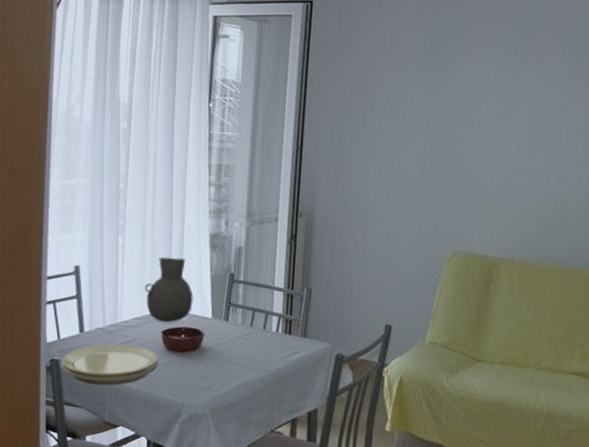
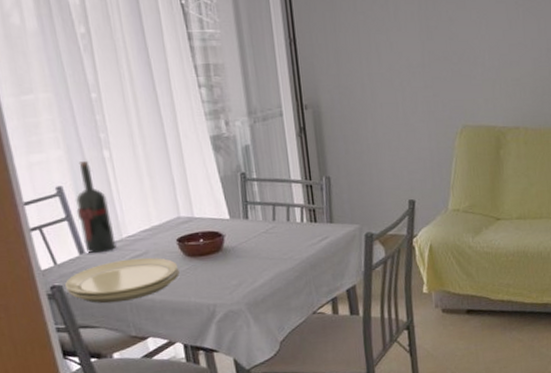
wine bottle: none [85,245,113,334] -> present [76,161,117,254]
vase: present [144,256,194,322] -> none [146,164,206,230]

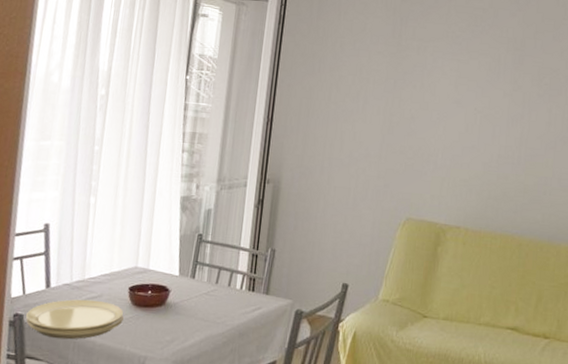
wine bottle: present [76,161,117,254] -> none [52,204,82,290]

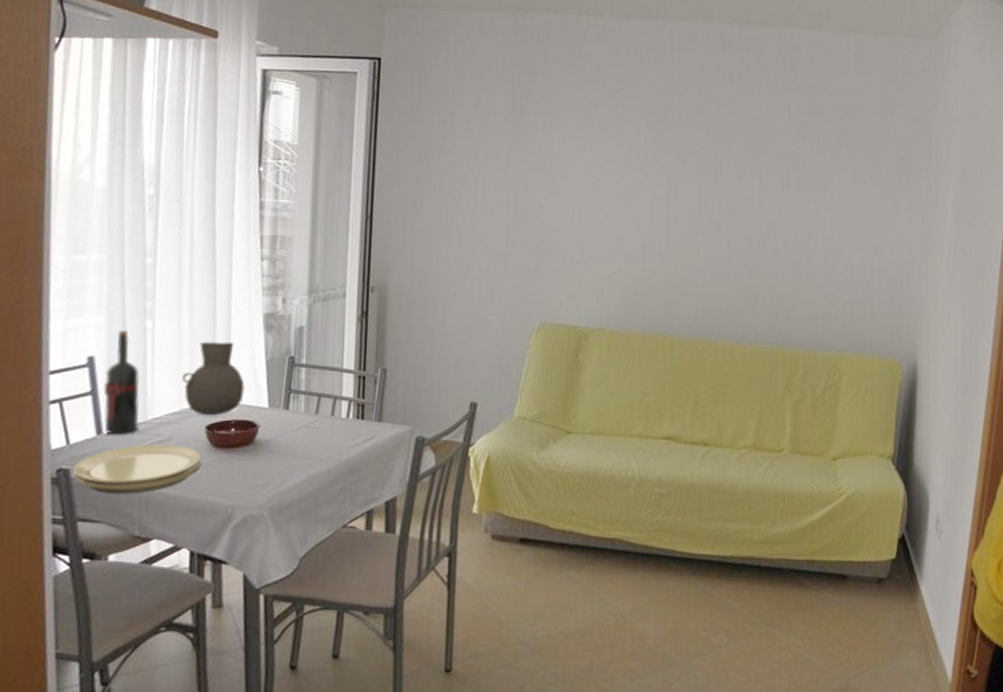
wine bottle: none [52,204,82,290] -> present [103,331,140,435]
vase: none [113,217,162,279] -> present [181,341,245,415]

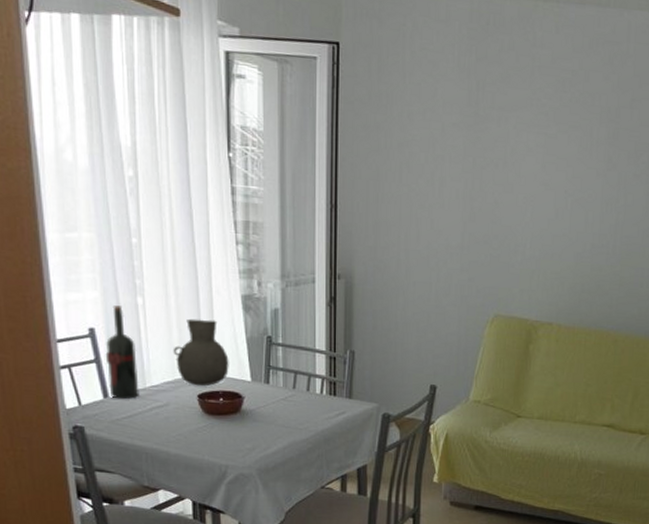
plate: present [73,444,202,495] -> none [87,408,196,451]

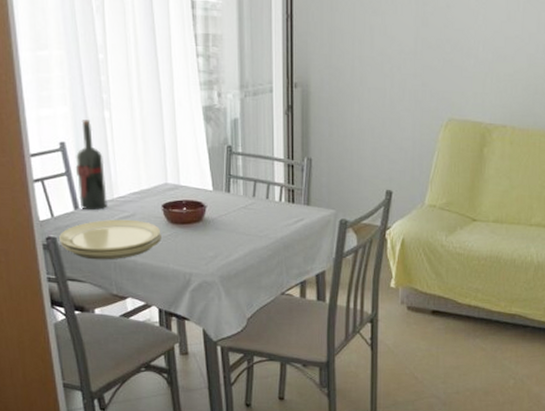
plate: none [87,408,196,451] -> present [59,219,161,260]
vase: present [173,318,229,386] -> none [138,130,192,195]

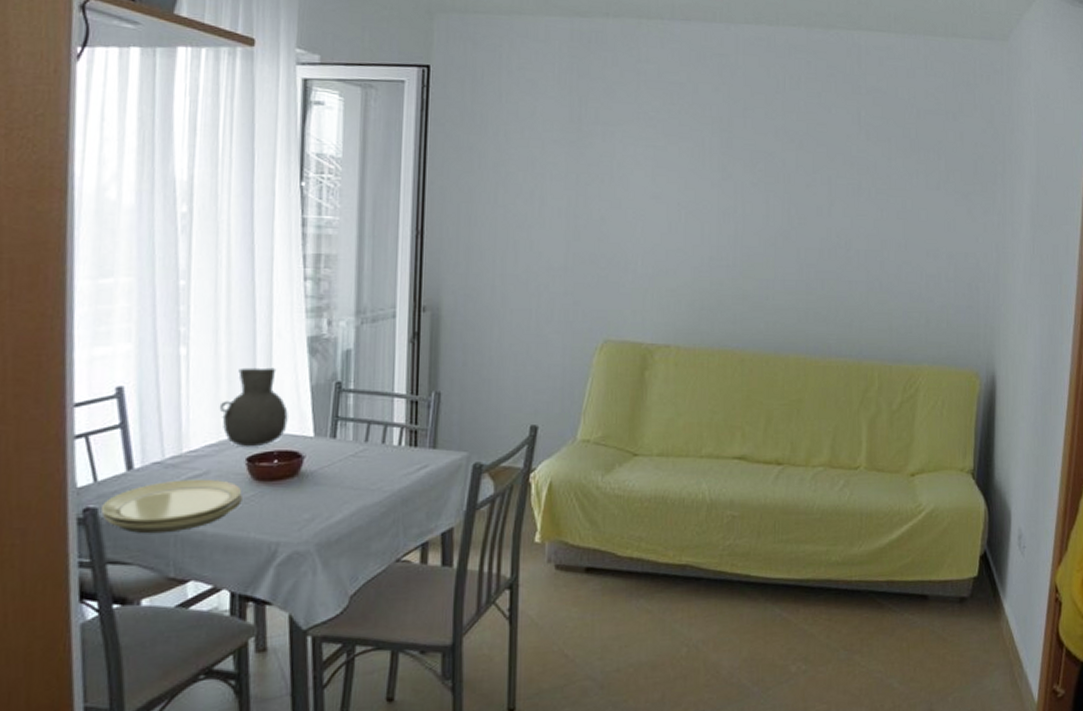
wine bottle: present [75,120,108,210] -> none [133,358,174,471]
vase: none [138,130,192,195] -> present [219,367,288,446]

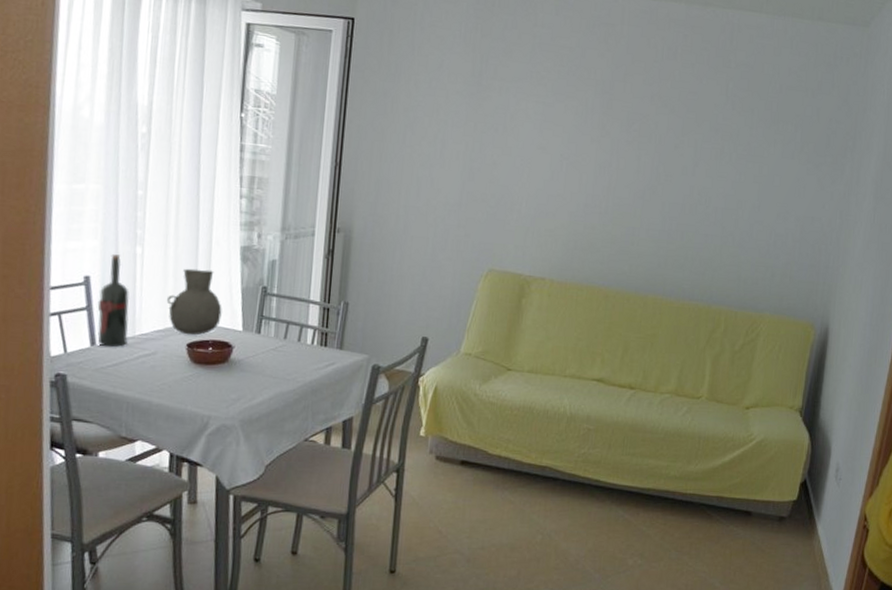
plate: present [101,479,242,534] -> none [69,357,182,400]
wine bottle: none [133,358,174,471] -> present [97,254,130,347]

